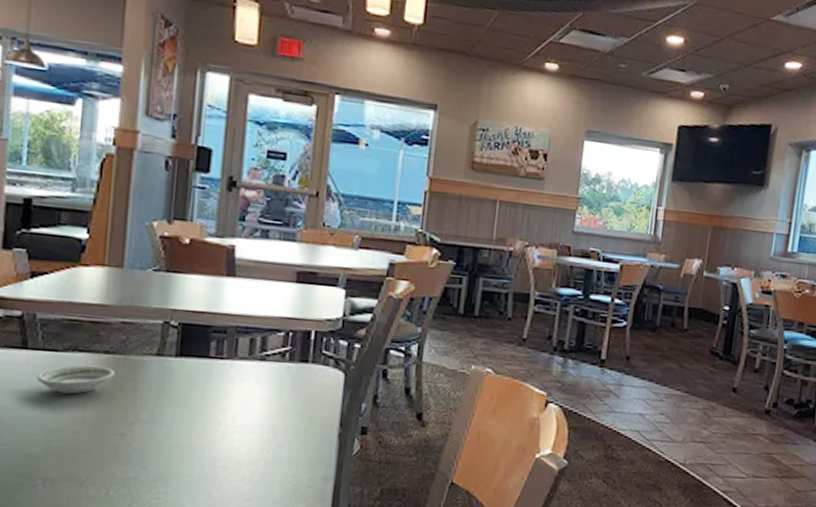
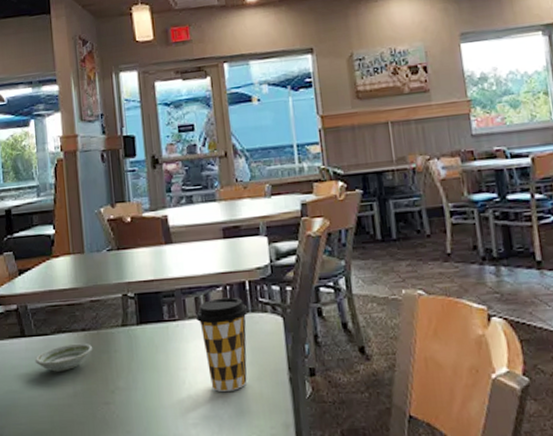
coffee cup: none [248,343,309,439] -> present [196,297,248,392]

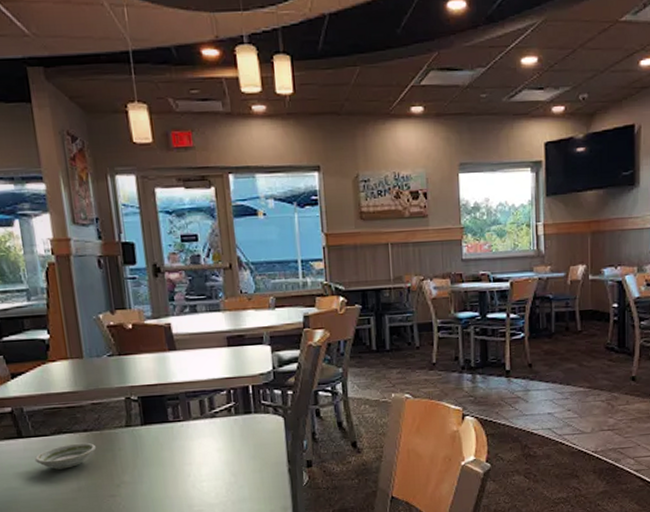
coffee cup: present [196,297,248,392] -> none [200,400,251,483]

